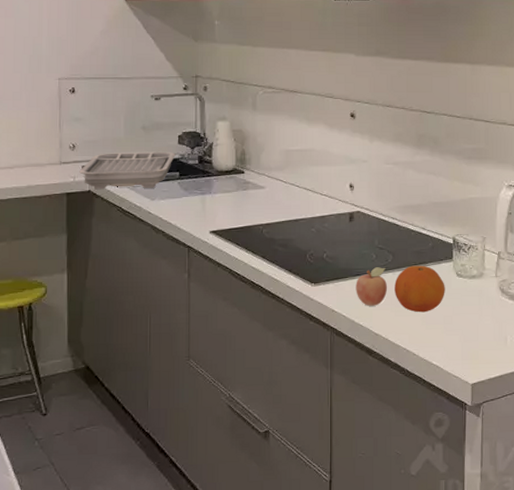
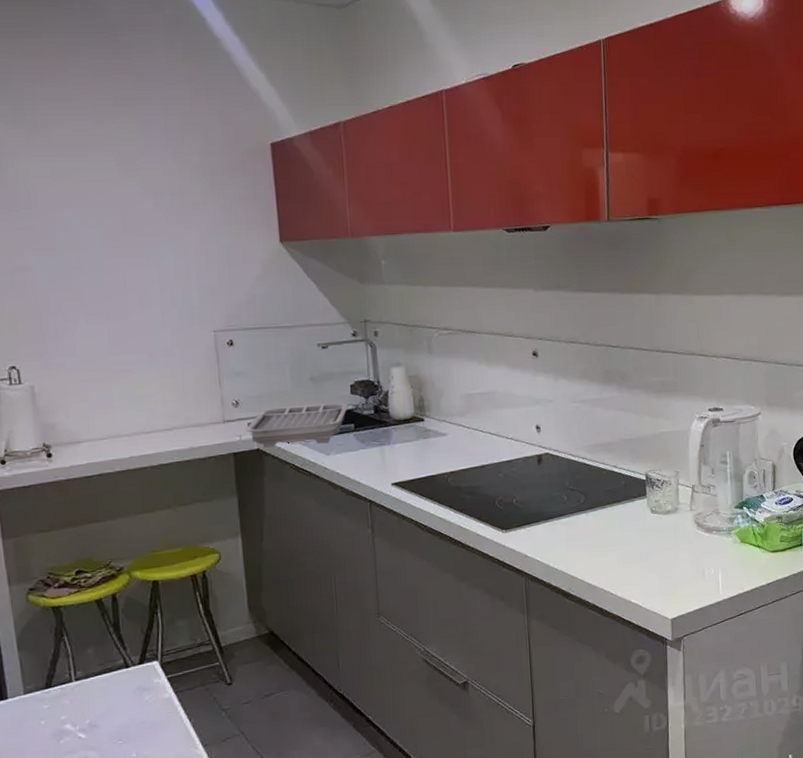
fruit: present [356,267,388,306] -> none [548,509,582,549]
fruit: present [395,265,445,313] -> none [588,504,640,552]

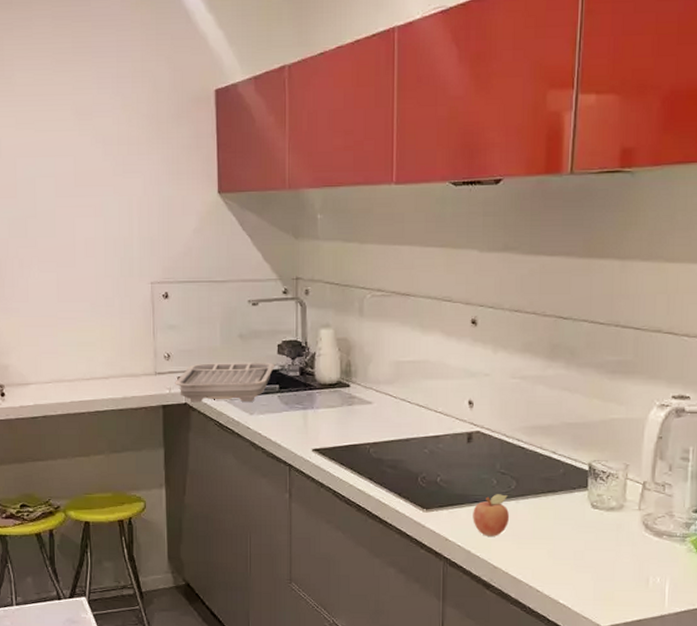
fruit: none [548,509,582,549] -> present [473,494,510,536]

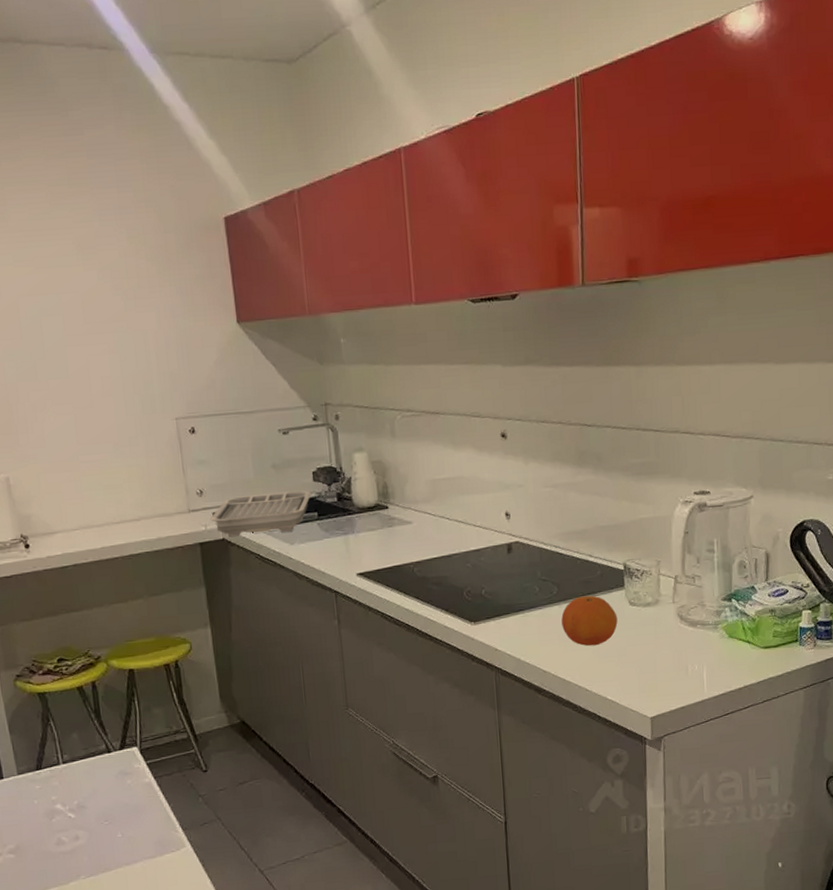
fruit: present [473,494,510,536] -> none [519,600,554,643]
fruit: none [517,493,577,546] -> present [561,595,618,646]

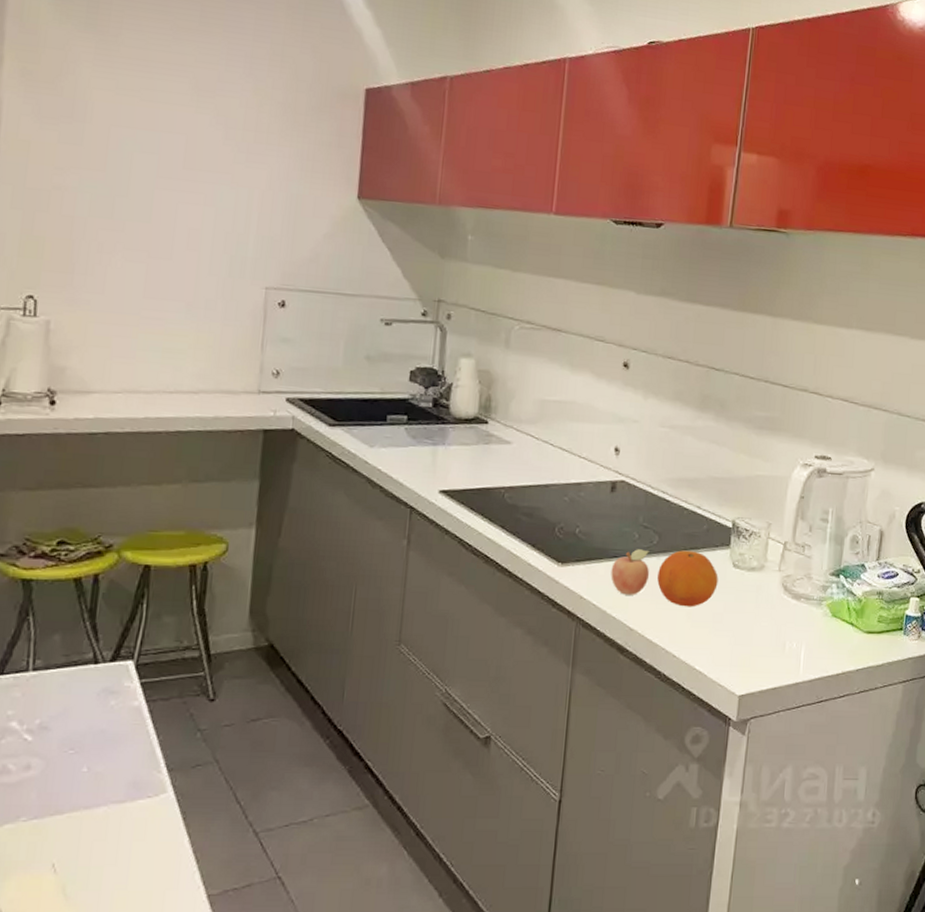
dish rack: present [210,490,312,538] -> none [282,384,405,433]
fruit: none [519,600,554,643] -> present [611,549,650,595]

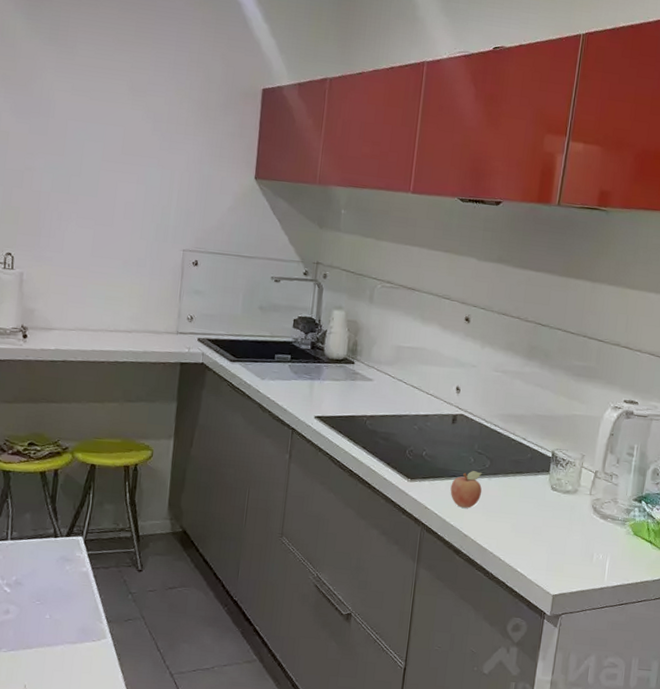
fruit: present [657,550,718,607] -> none [488,473,539,521]

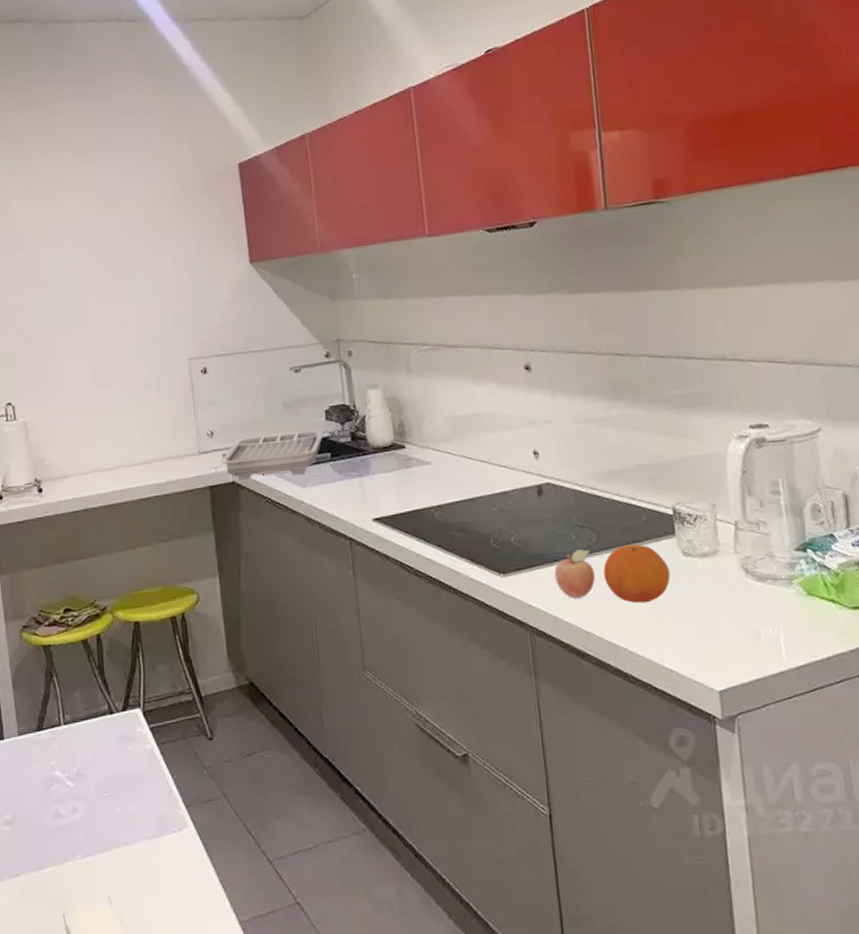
dish rack: none [194,328,290,368] -> present [220,430,325,480]
fruit: none [488,473,539,521] -> present [603,544,671,604]

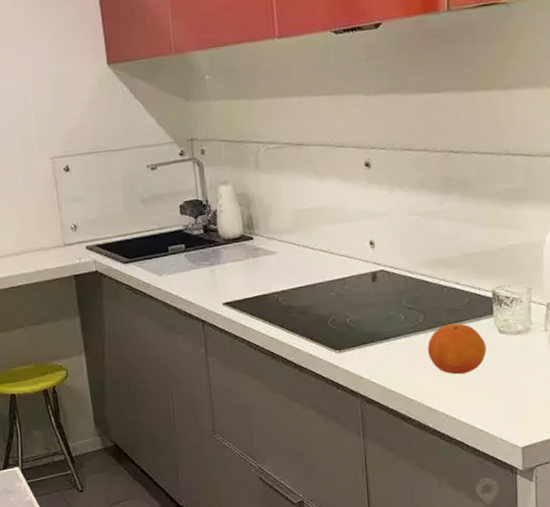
dish rack: present [220,430,325,480] -> none [84,223,179,270]
fruit: present [554,549,596,598] -> none [384,328,421,371]

